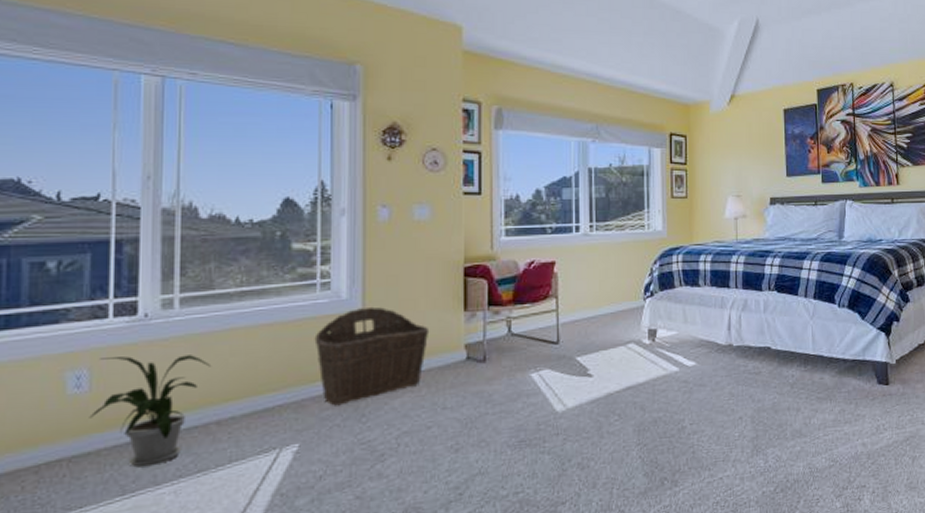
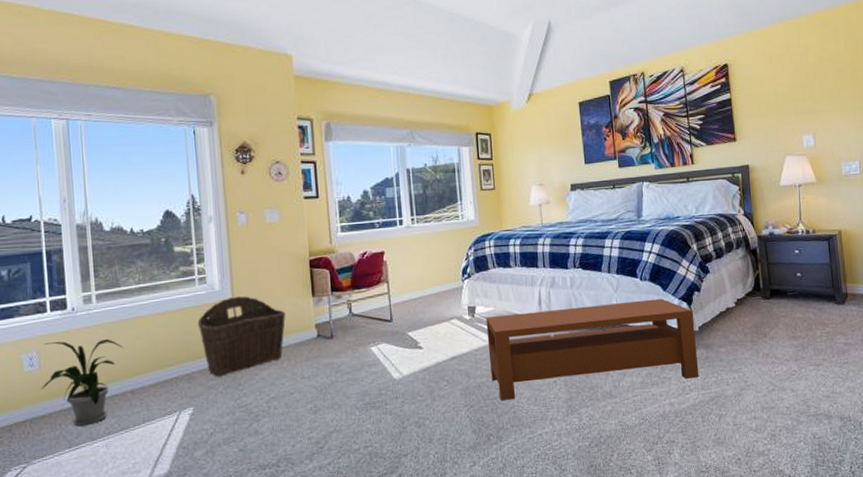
storage bench: none [668,327,894,439] -> present [486,298,699,401]

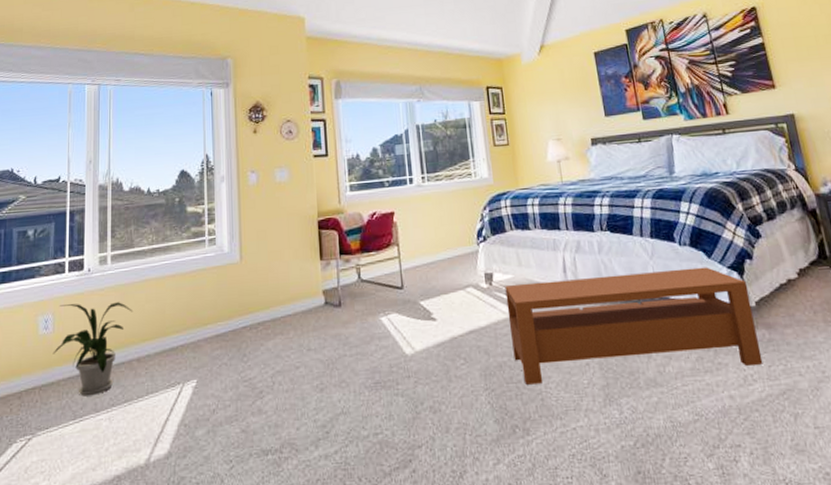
wicker basket: present [197,295,286,377] -> none [205,258,294,347]

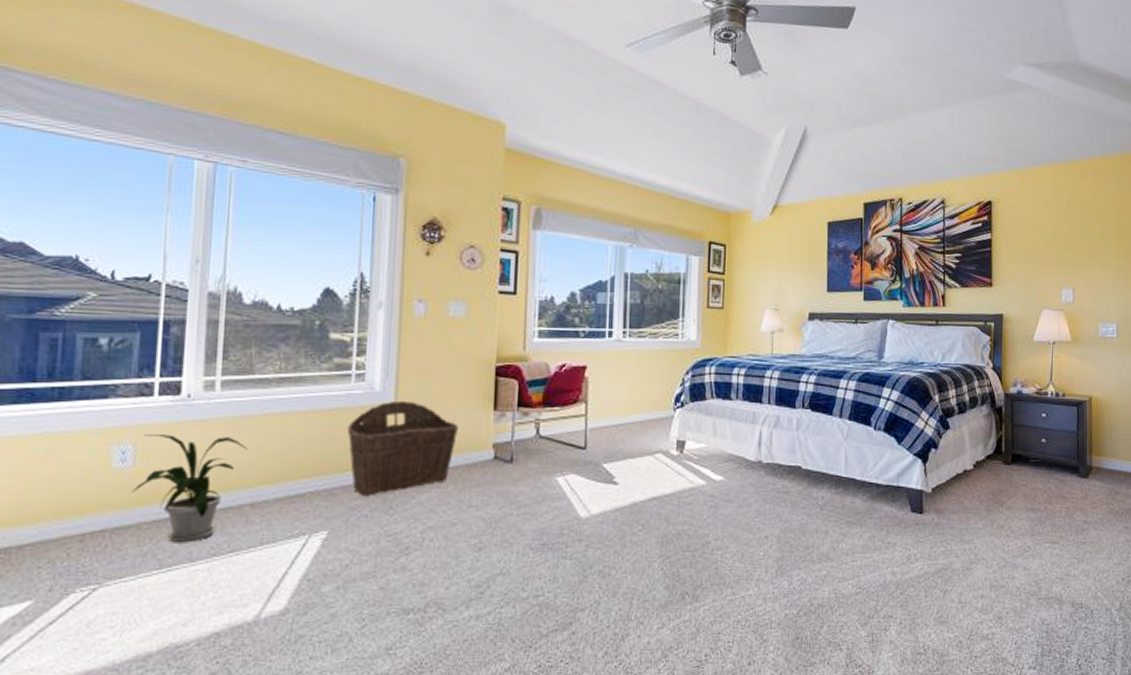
wicker basket: none [205,258,294,347] -> present [347,400,459,497]
storage bench: present [505,267,763,385] -> none [694,452,928,554]

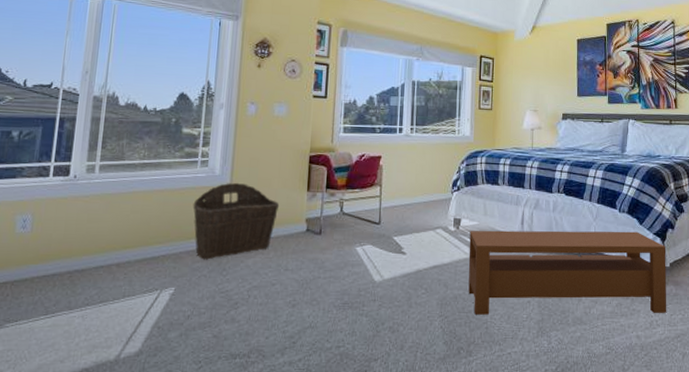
house plant: present [131,434,249,543] -> none [28,207,118,294]
storage bench: none [694,452,928,554] -> present [468,230,667,315]

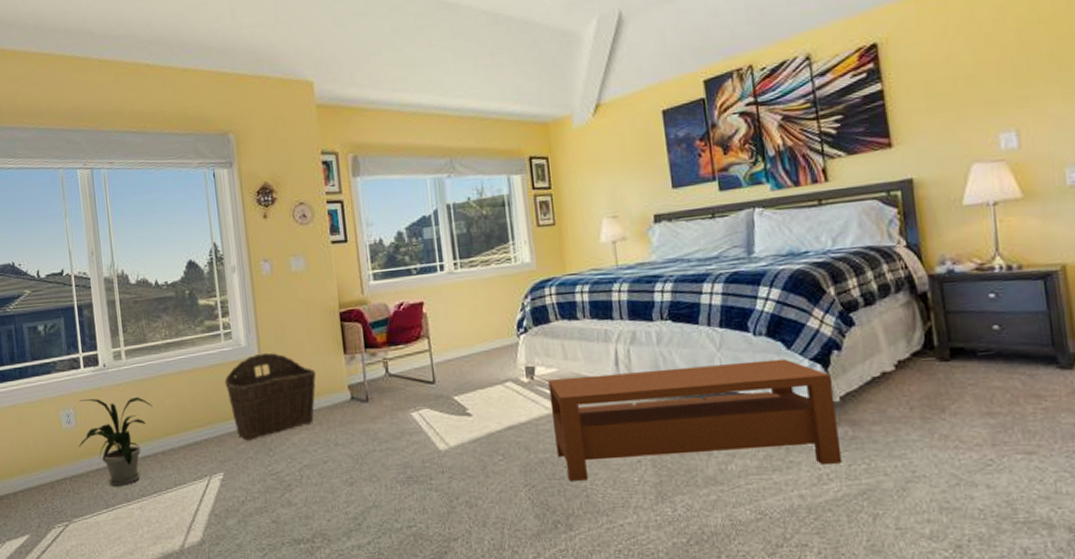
house plant: none [28,207,118,294] -> present [78,397,154,487]

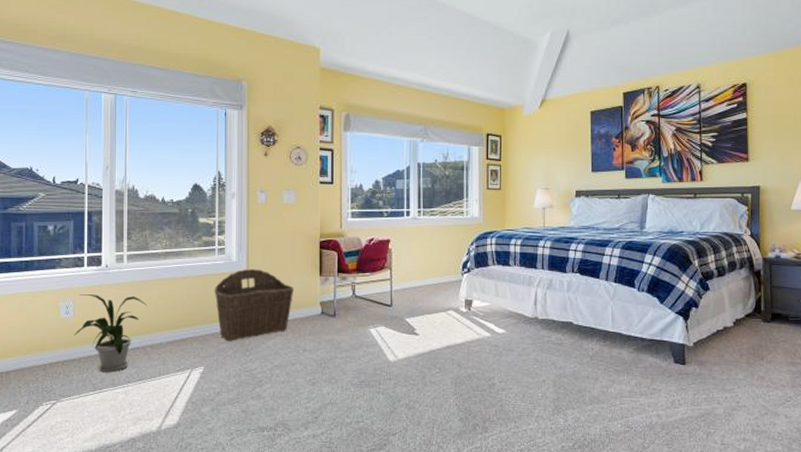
storage bench: present [548,359,843,481] -> none [481,310,690,393]

